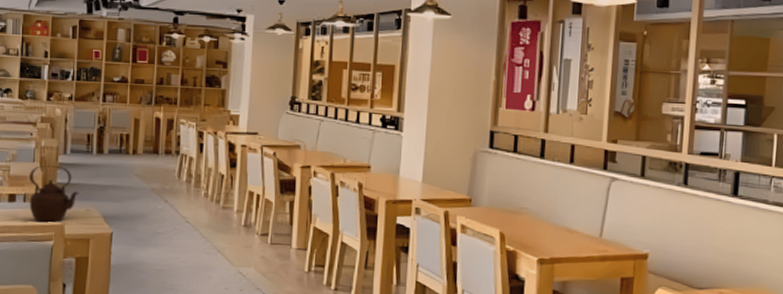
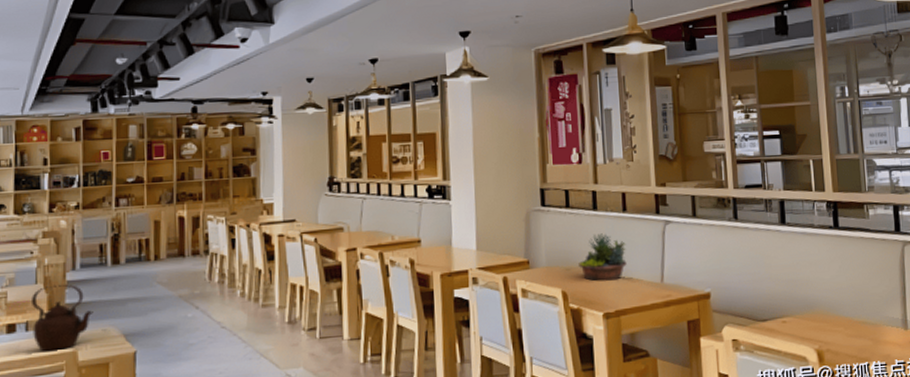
succulent planter: none [519,181,570,229] -> present [578,233,627,282]

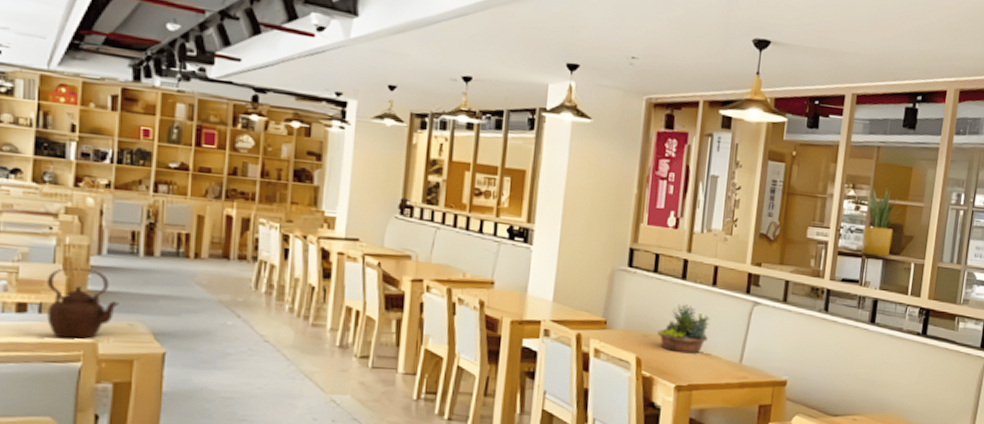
planter: none [752,93,789,159] -> present [860,187,901,256]

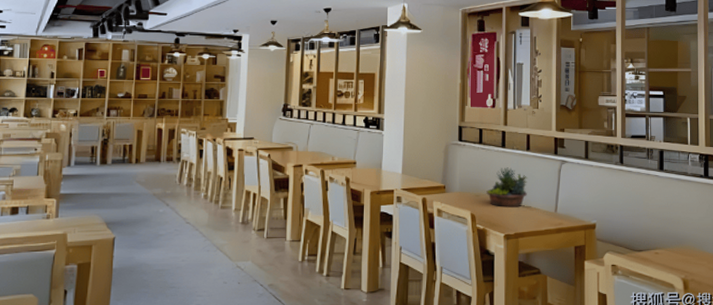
teapot: present [47,267,119,339] -> none [32,177,82,231]
planter: present [860,187,901,256] -> none [642,59,673,114]

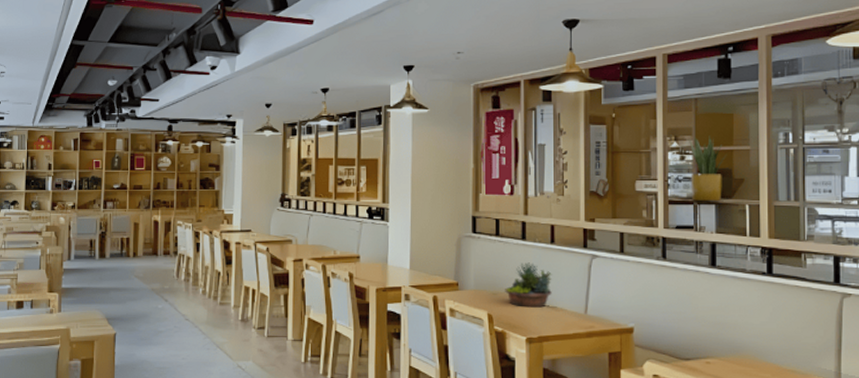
planter: none [642,59,673,114] -> present [689,135,727,201]

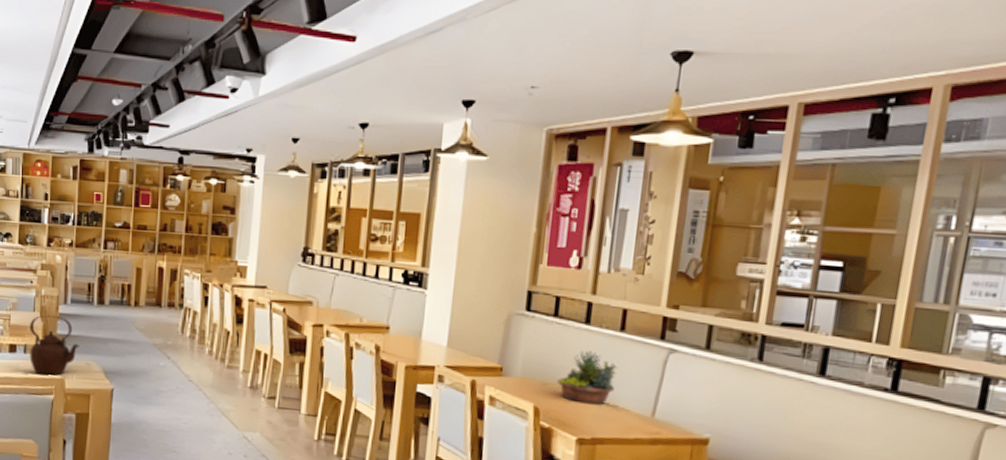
teapot: none [36,271,83,326] -> present [30,315,80,375]
planter: present [689,135,727,201] -> none [807,213,864,296]

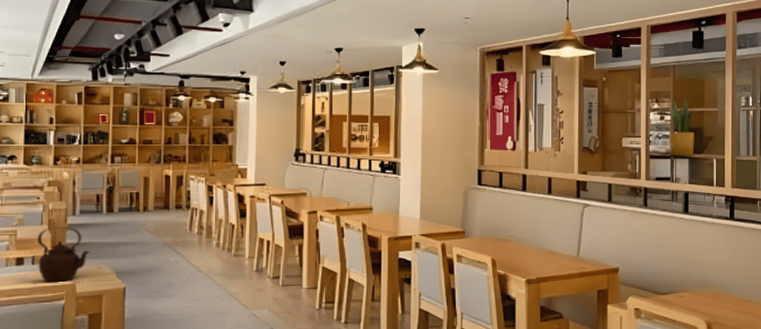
succulent planter: present [557,350,619,405] -> none [507,211,550,252]
planter: none [807,213,864,296] -> present [668,98,699,155]

